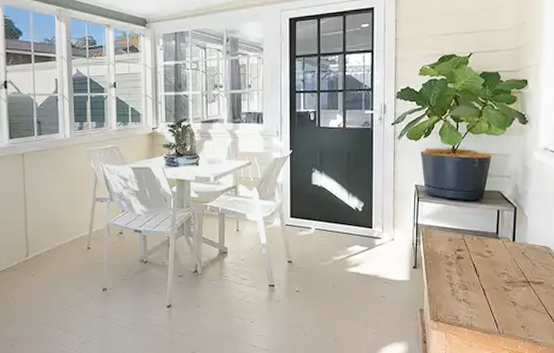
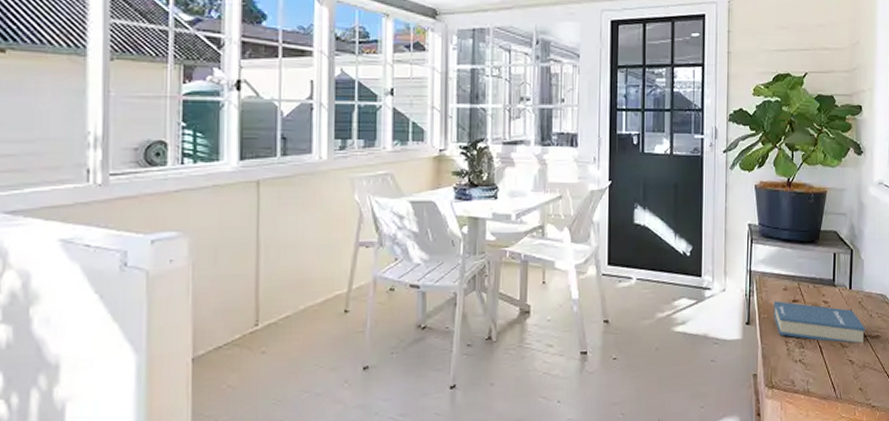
hardback book: none [439,250,529,288] -> present [774,301,866,344]

